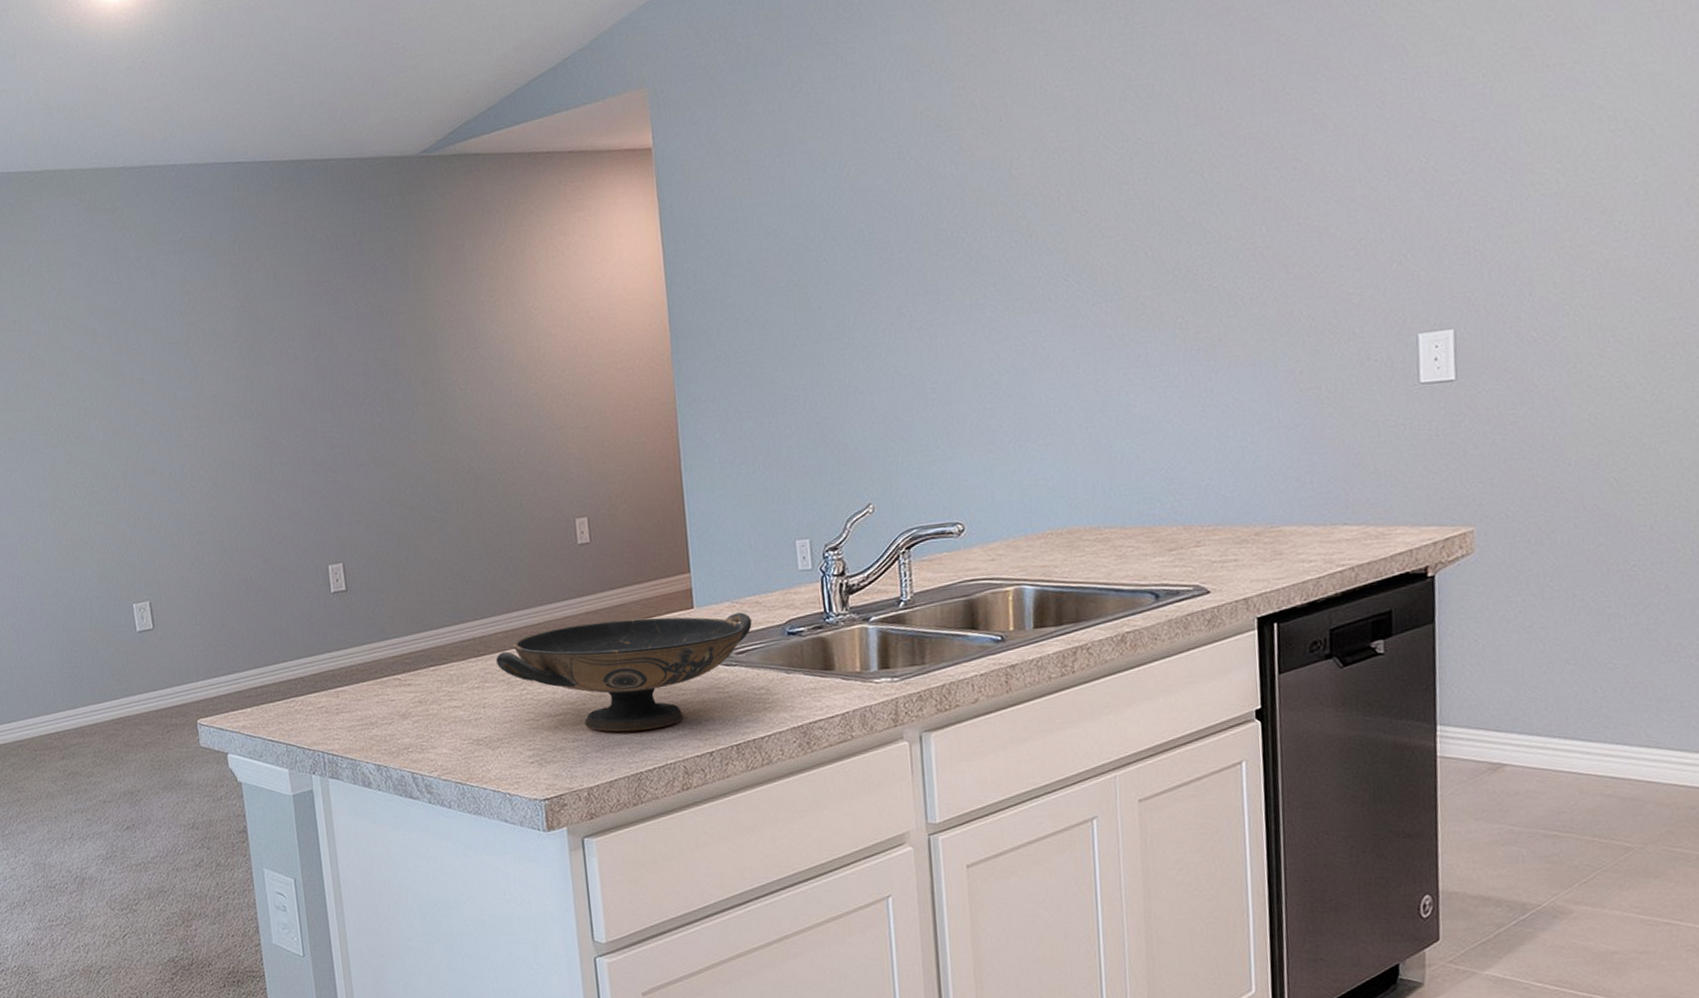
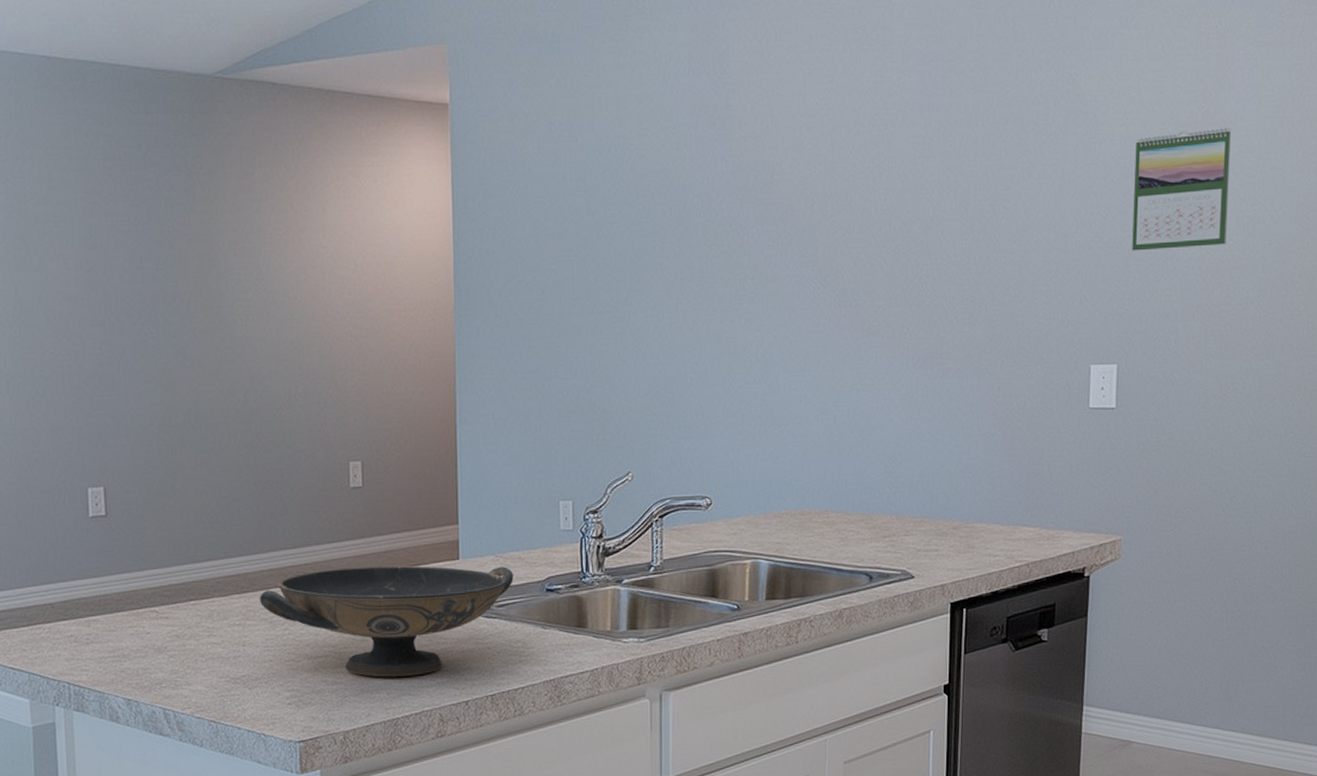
calendar: none [1460,35,1593,196] -> present [1132,128,1232,251]

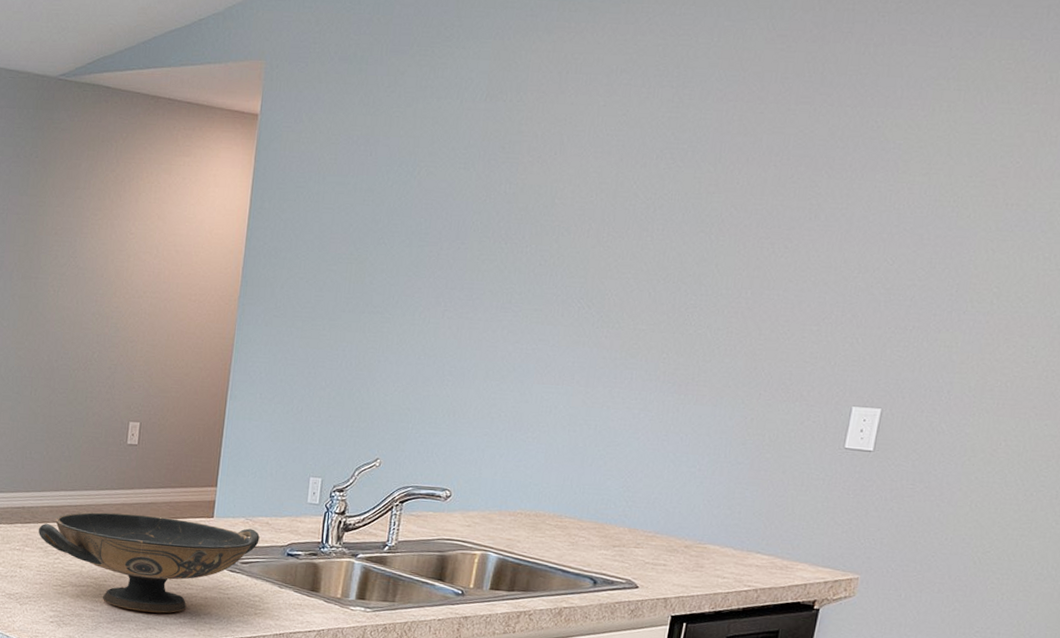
calendar: present [1132,128,1232,251] -> none [915,185,1046,302]

